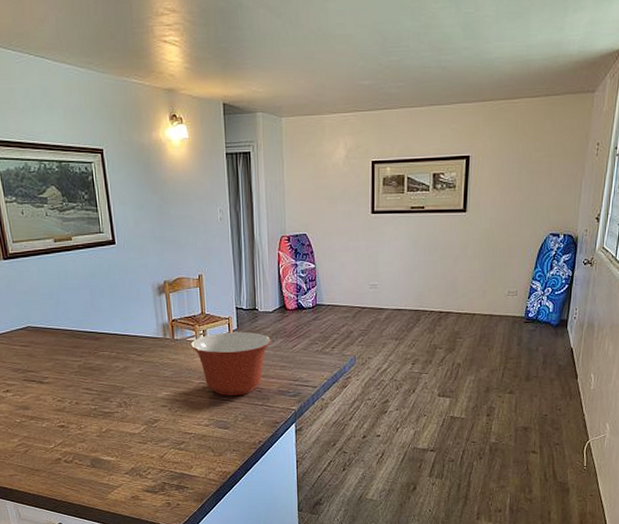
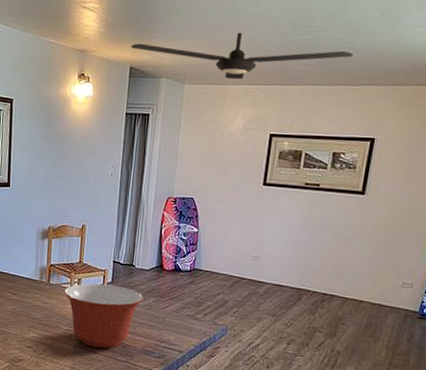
ceiling fan: none [221,57,441,108] -> present [131,32,354,80]

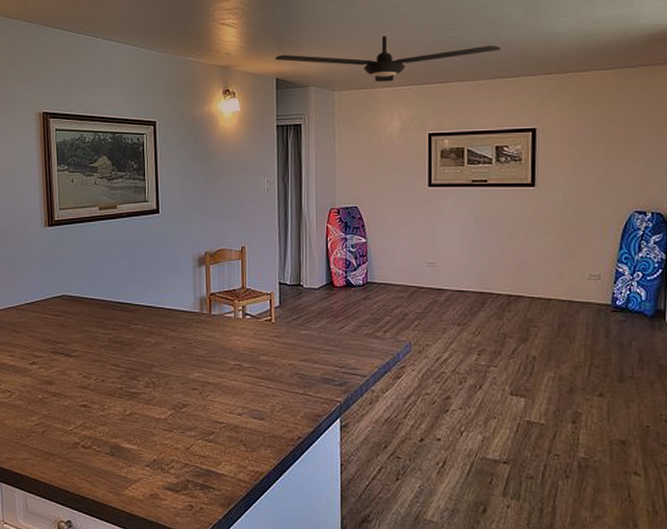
mixing bowl: present [65,283,143,349] -> none [229,309,316,381]

